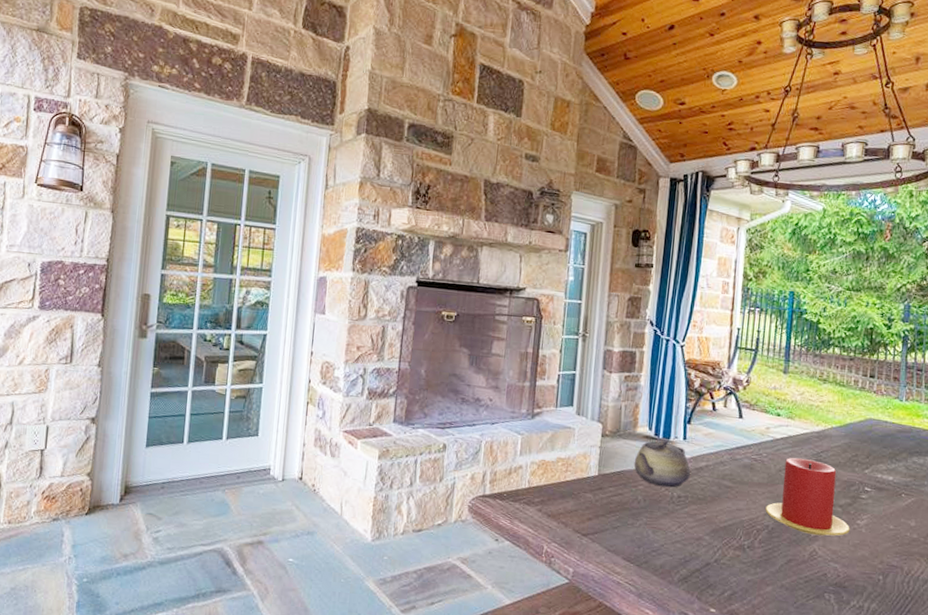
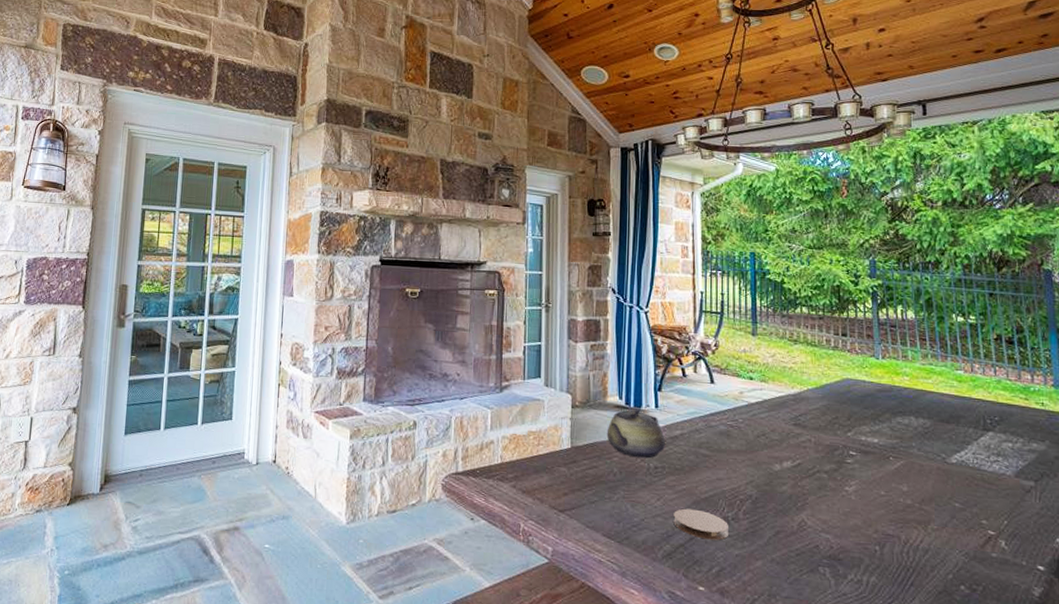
coaster: none [692,536,745,567] -> present [673,508,730,541]
candle: present [765,457,850,536] -> none [747,422,838,505]

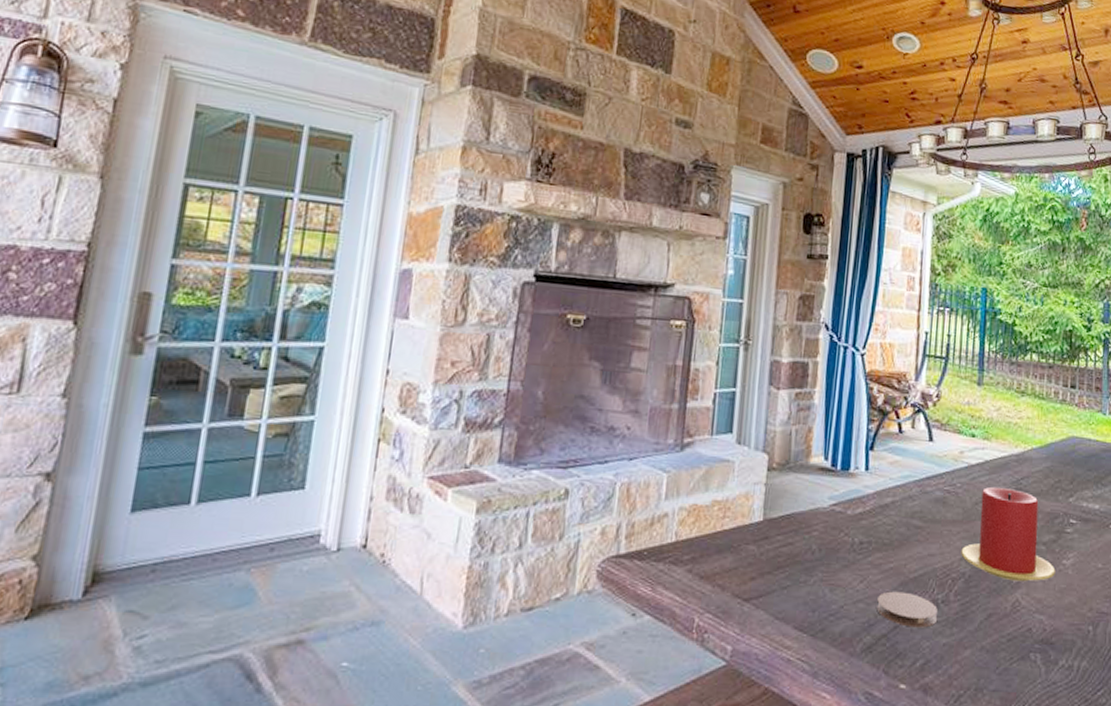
teapot: present [606,406,666,459] -> none [806,468,875,532]
candle: none [747,422,838,505] -> present [961,486,1056,582]

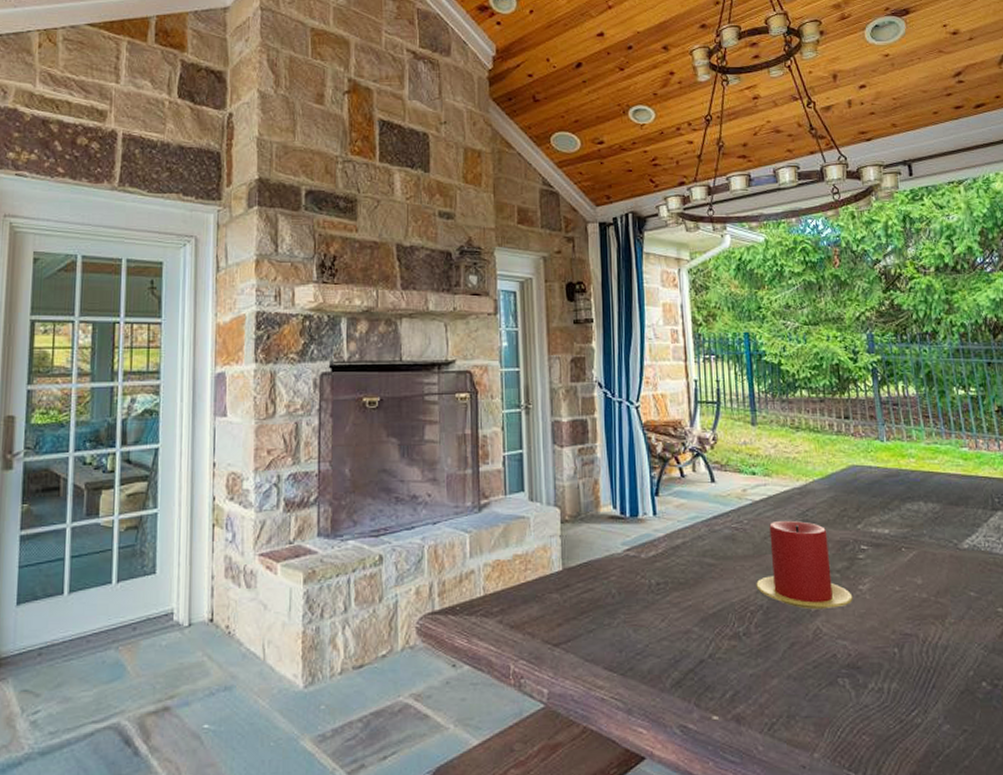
coaster: present [876,591,939,628] -> none [680,627,742,661]

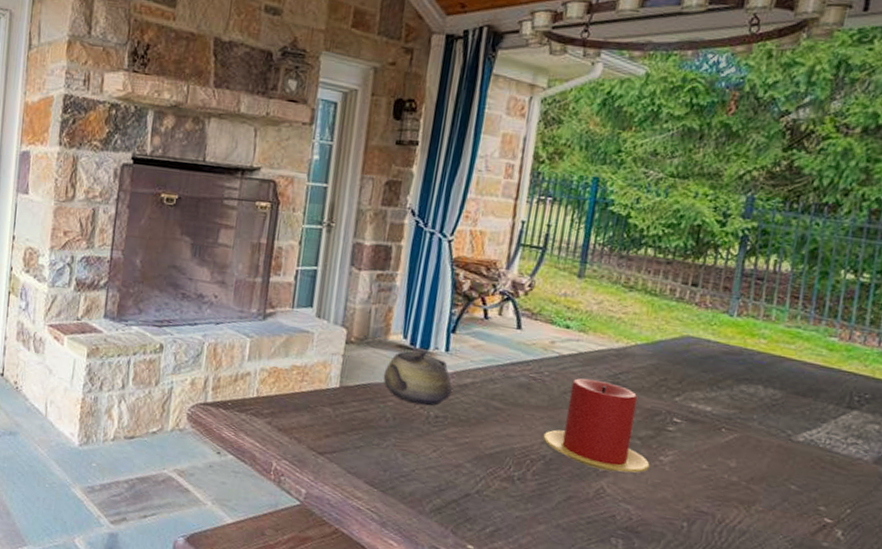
teapot: none [601,515,668,575] -> present [383,347,453,406]

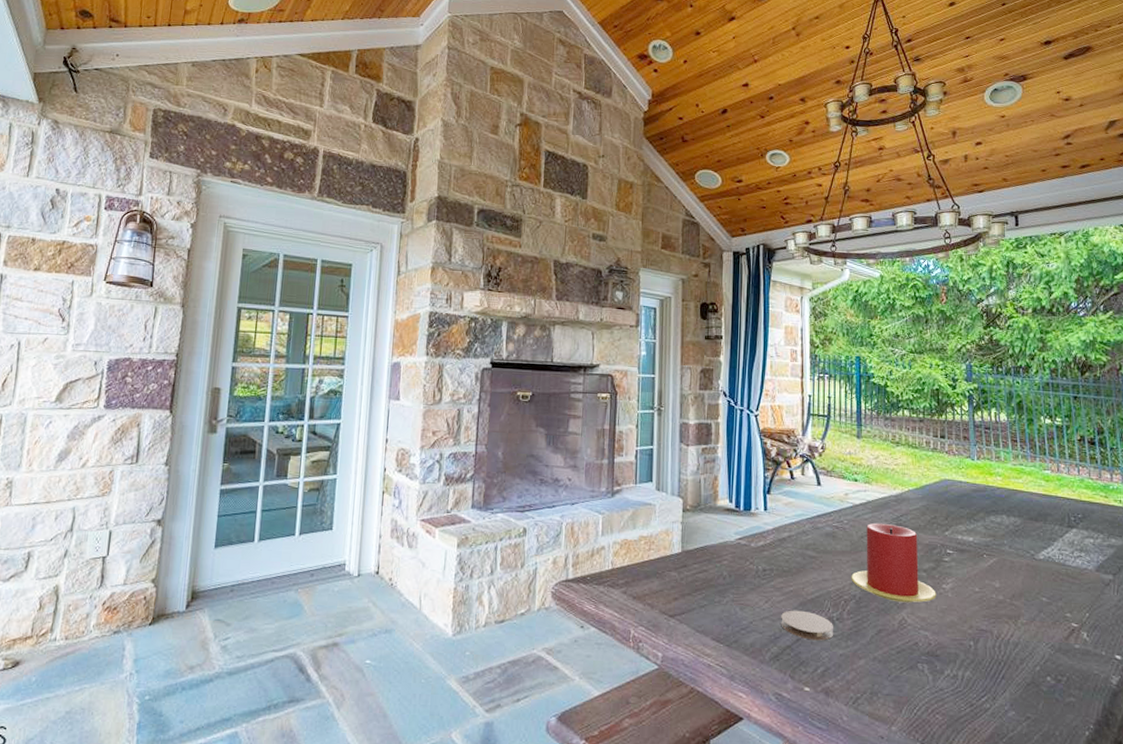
teapot: present [383,347,453,406] -> none [717,509,775,561]
coaster: none [448,463,514,500] -> present [781,610,834,641]

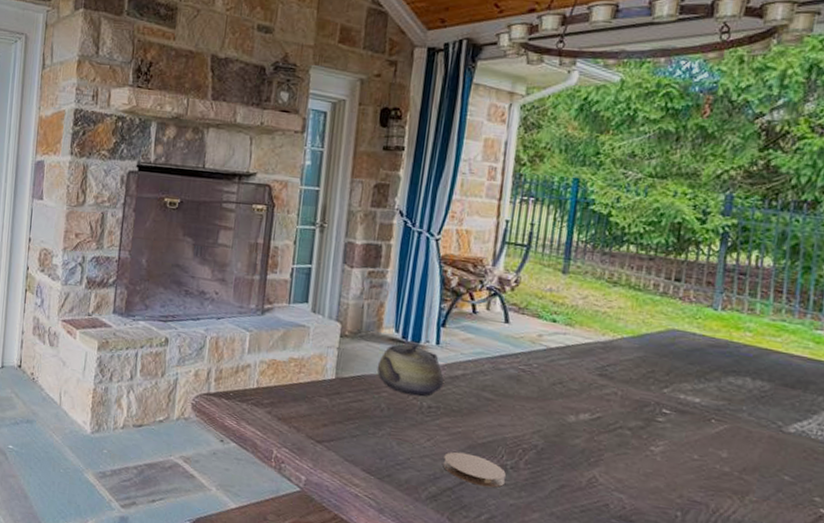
teapot: none [717,509,775,561] -> present [377,341,445,397]
candle: present [851,523,936,603] -> none [534,370,641,463]

